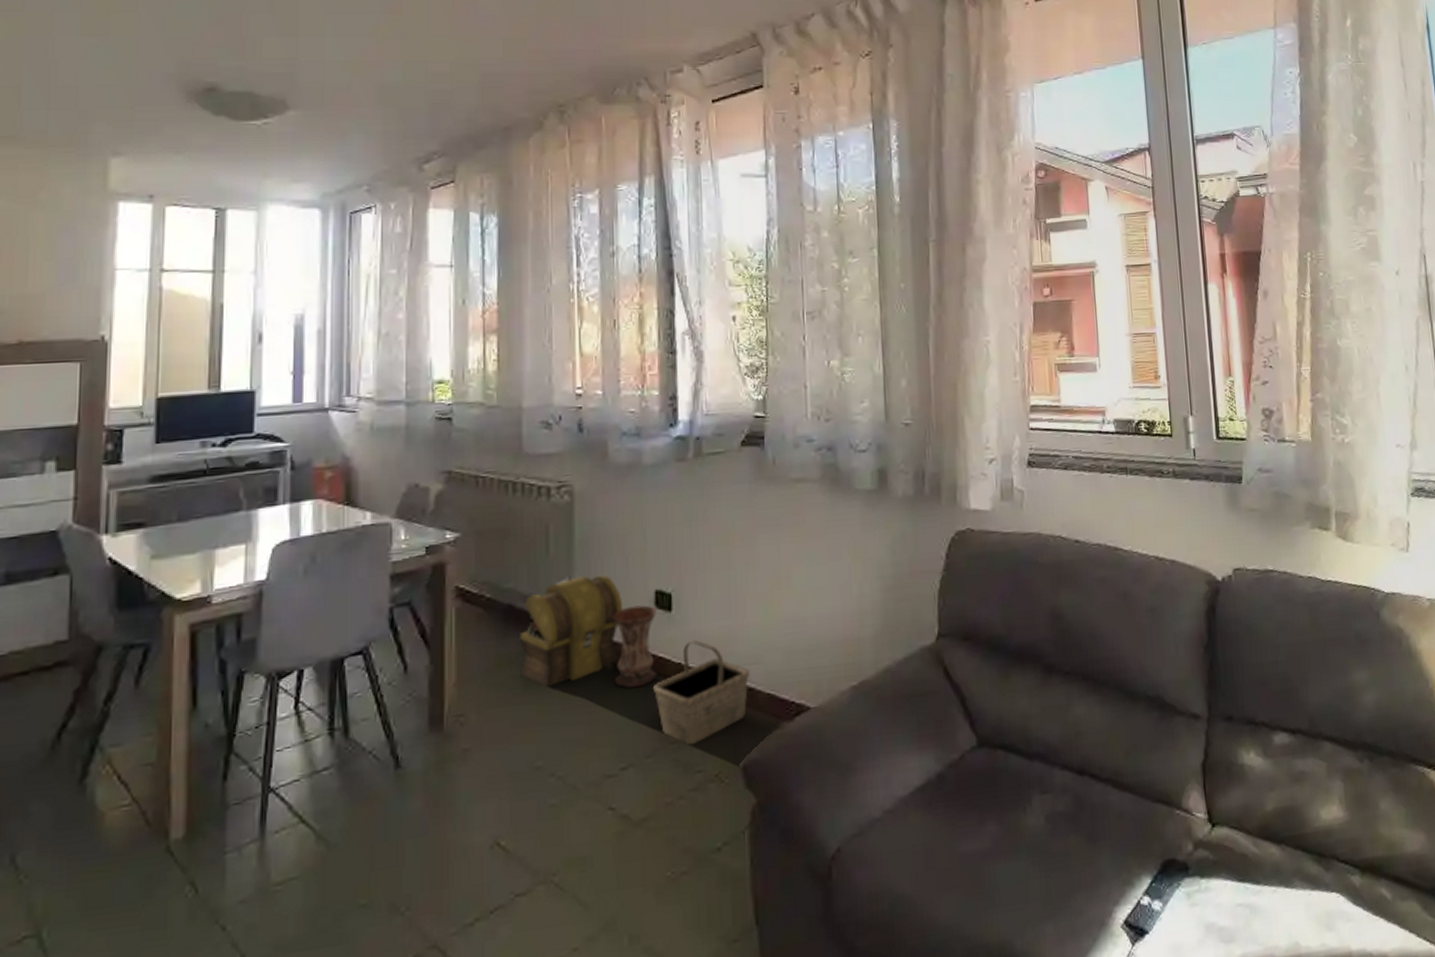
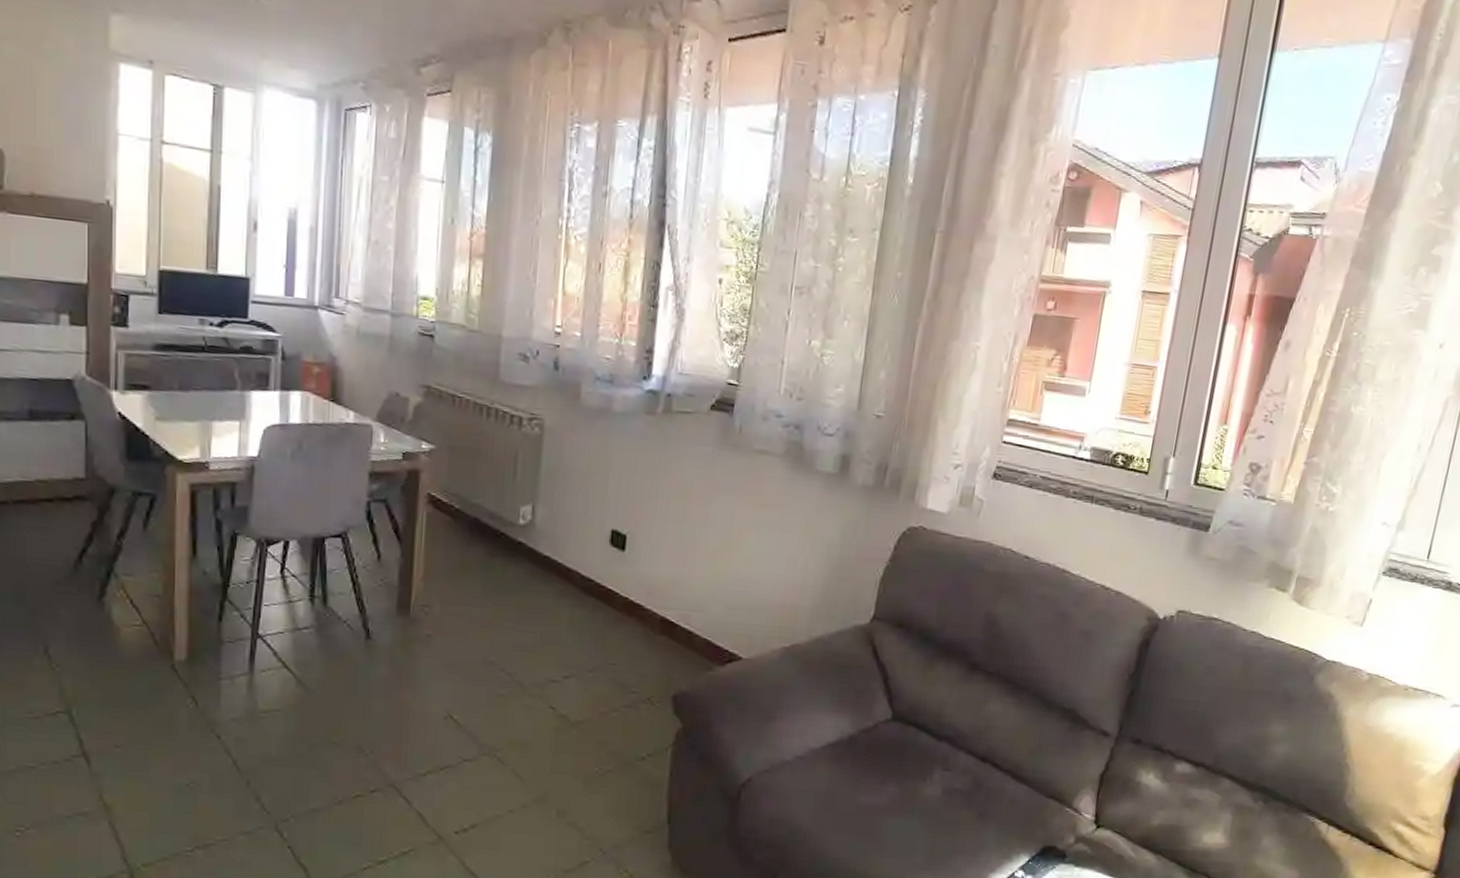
treasure chest: present [520,574,623,688] -> none [481,504,581,597]
vase: present [613,605,656,689] -> none [565,539,611,612]
basket: present [654,640,750,746] -> none [600,580,691,670]

